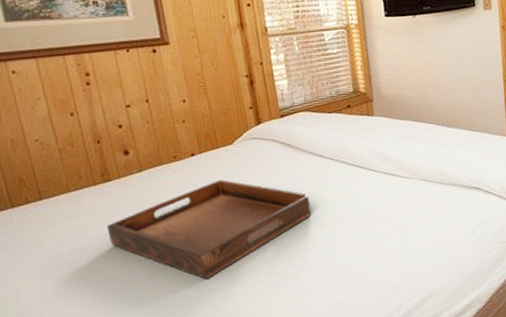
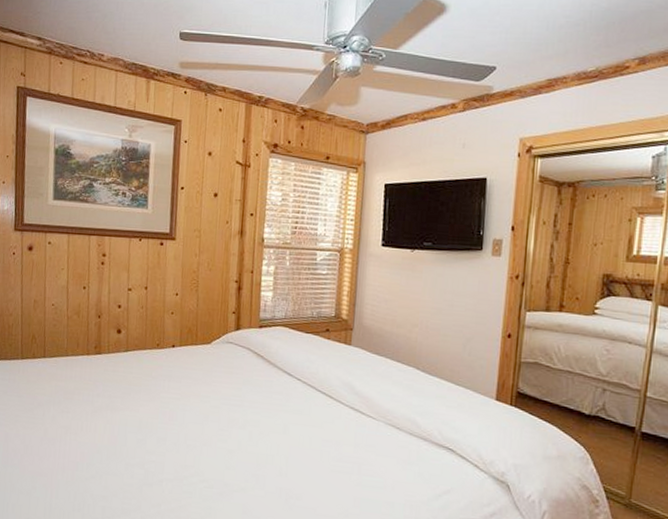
serving tray: present [106,179,312,280] -> none [88,375,271,470]

